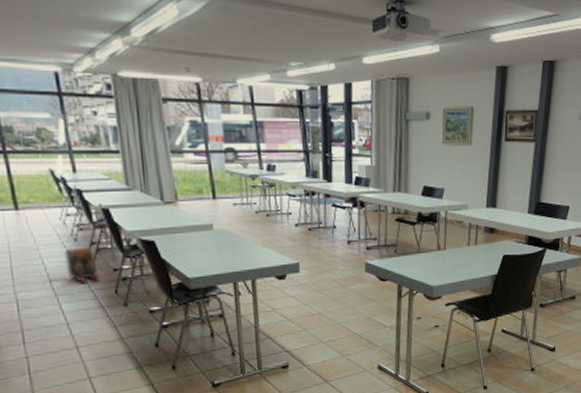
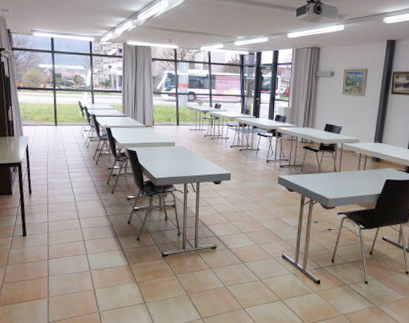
backpack: present [65,247,100,285] -> none [80,152,99,177]

